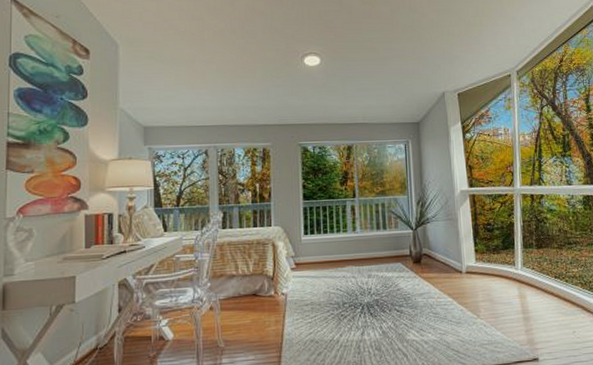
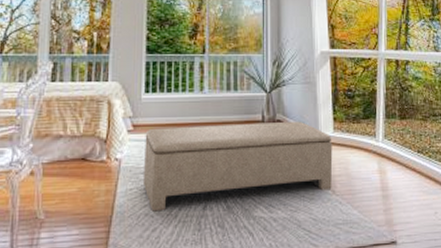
bench: none [306,255,476,338] -> present [142,122,333,212]

